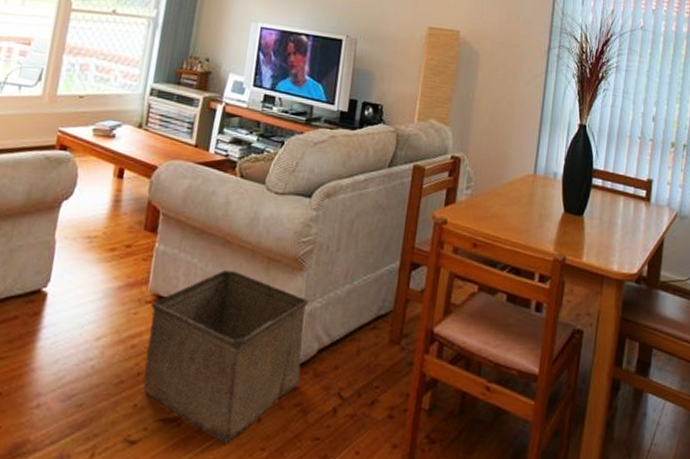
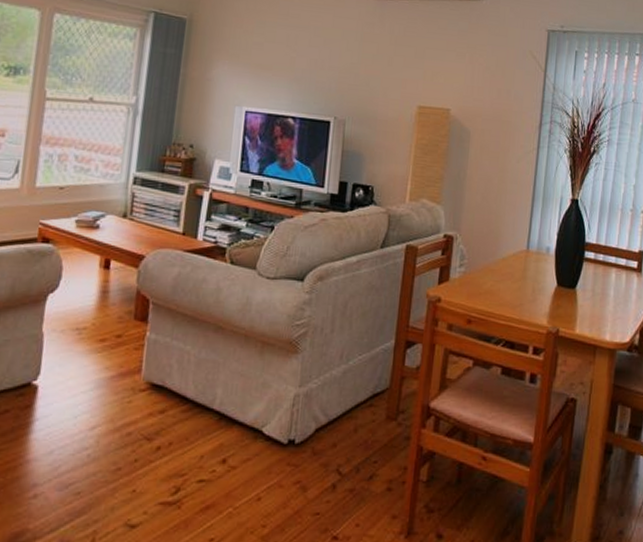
storage bin: present [143,270,309,444] -> none [141,356,305,523]

